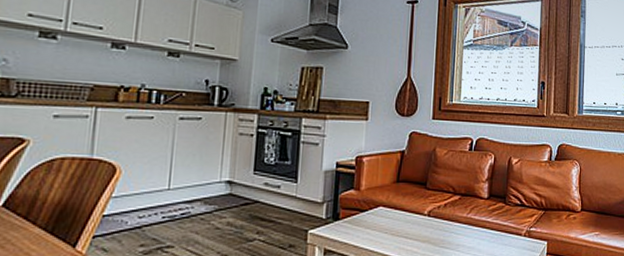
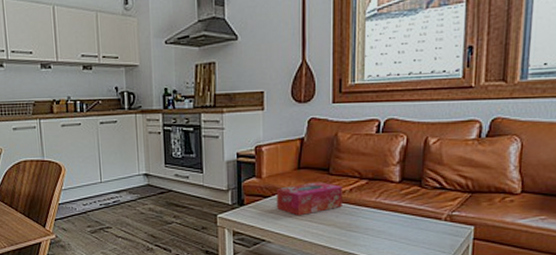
tissue box: none [373,196,438,232] -> present [276,181,343,216]

